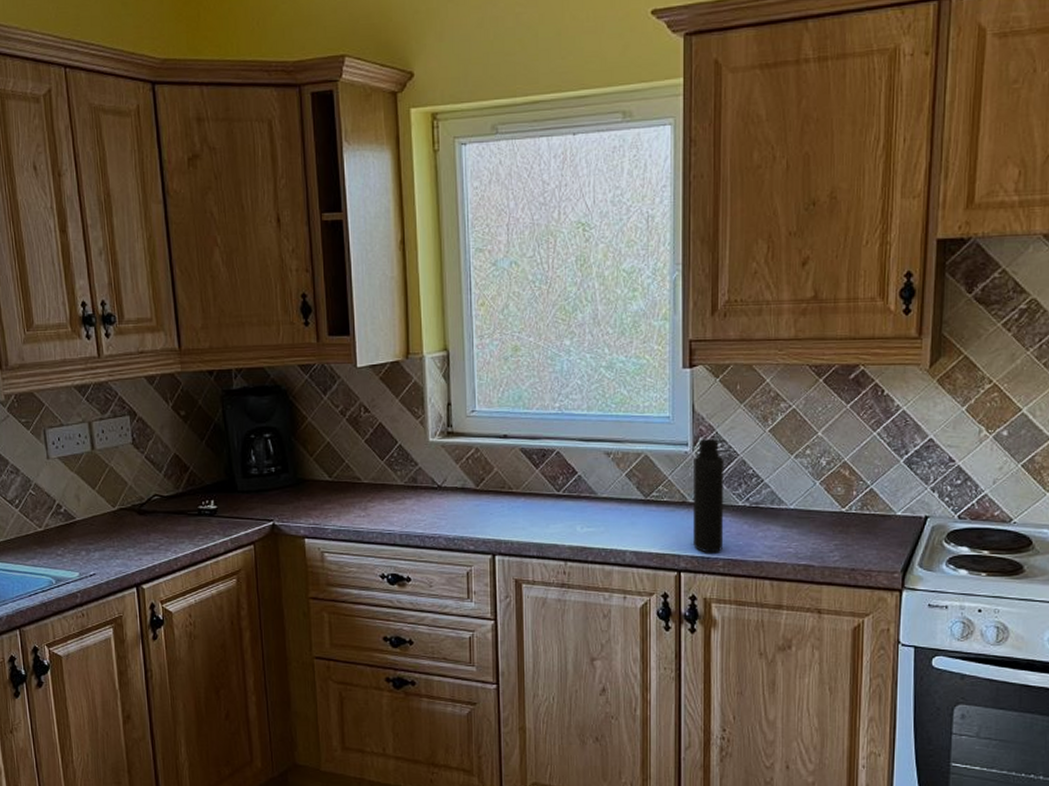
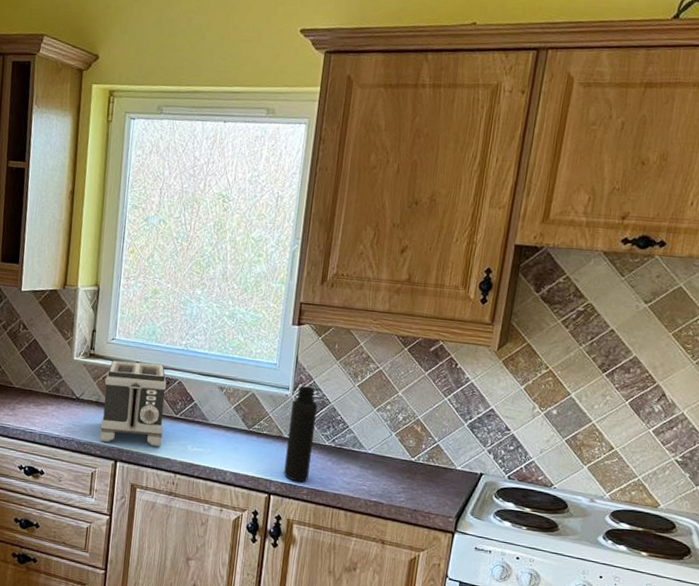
toaster: none [469,434,545,535] -> present [100,360,167,447]

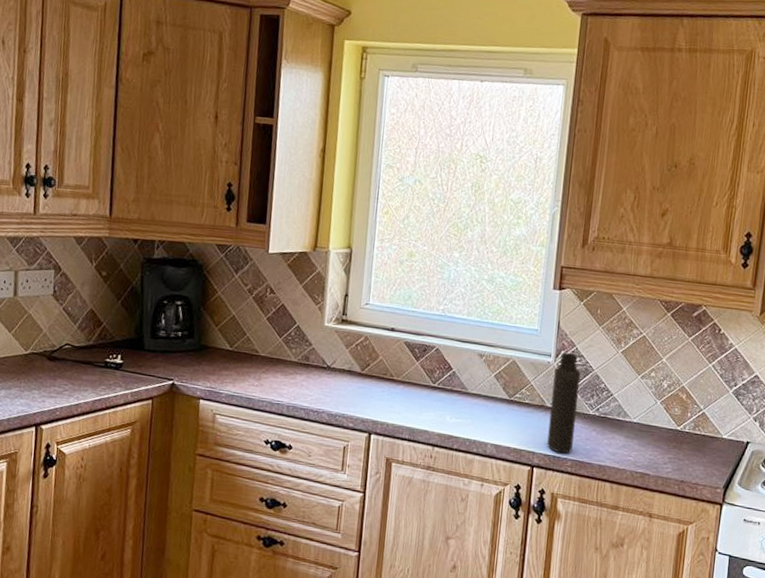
toaster: present [100,360,167,447] -> none [352,326,424,418]

